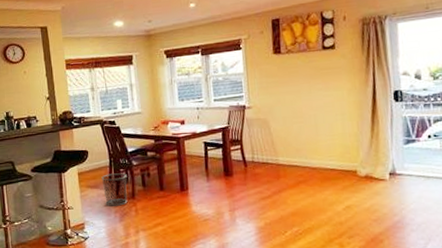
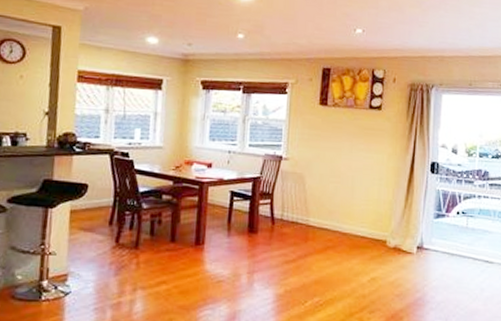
waste bin: present [101,173,128,206] -> none [99,215,133,256]

